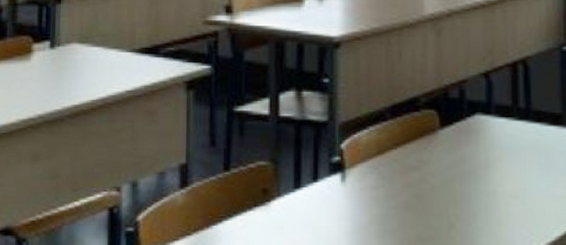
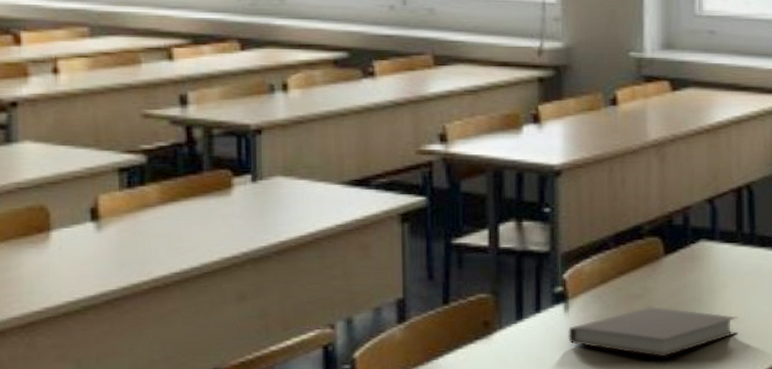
notebook: none [345,178,514,231] -> present [568,306,738,357]

